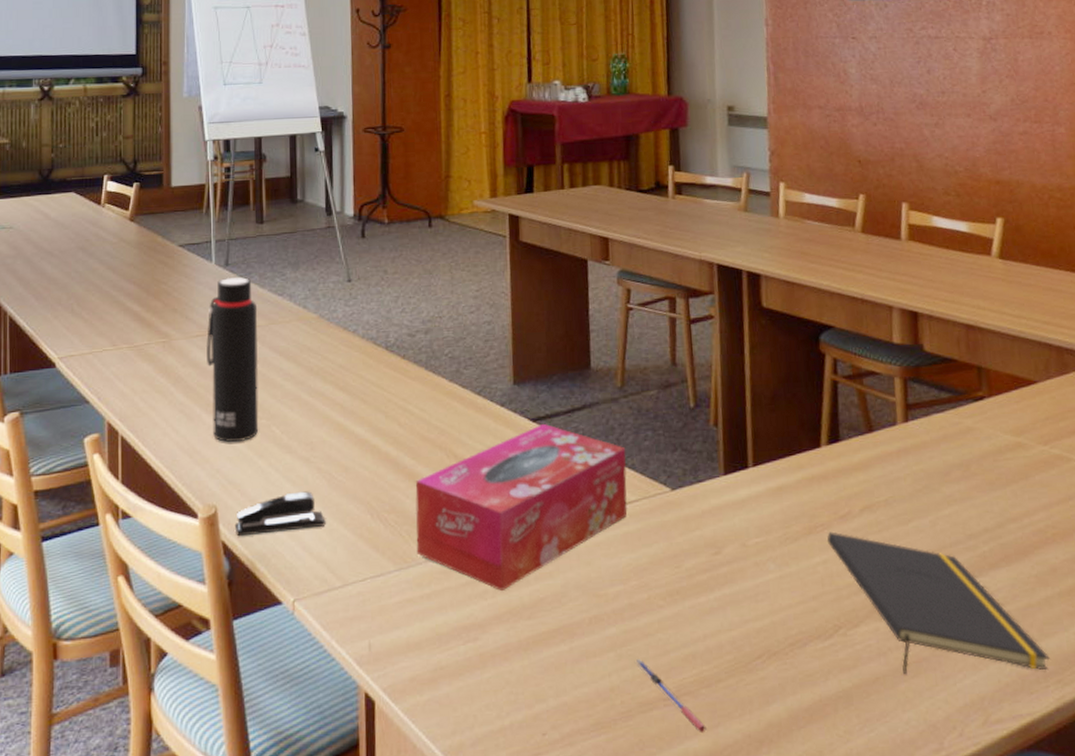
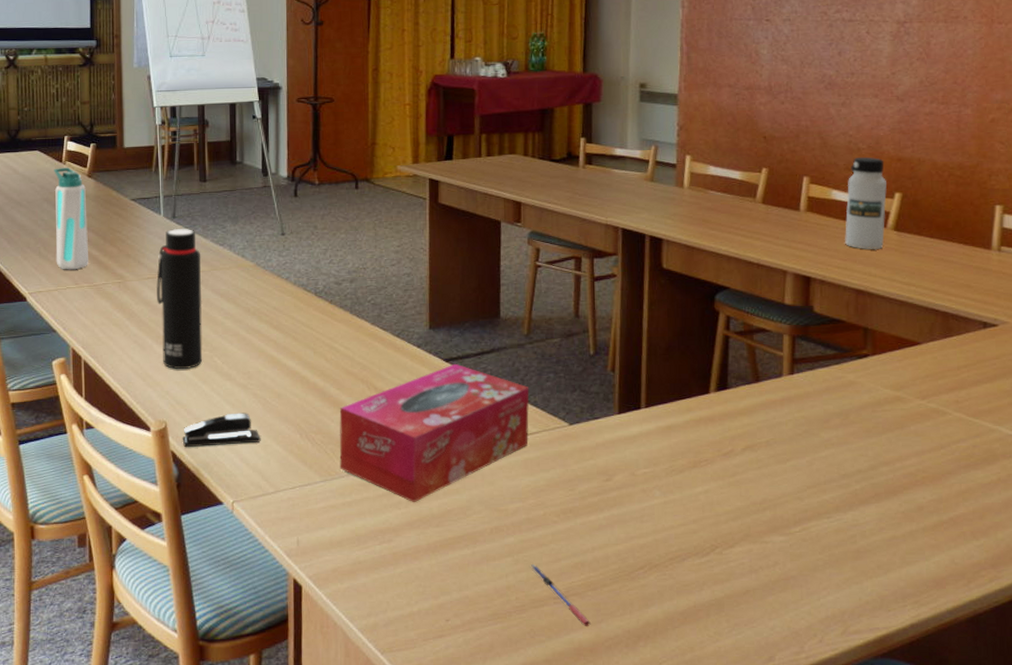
water bottle: none [91,210,129,329] -> present [54,167,88,270]
notepad: present [827,531,1050,675] -> none [709,466,909,592]
water bottle: none [947,180,990,281] -> present [844,156,887,250]

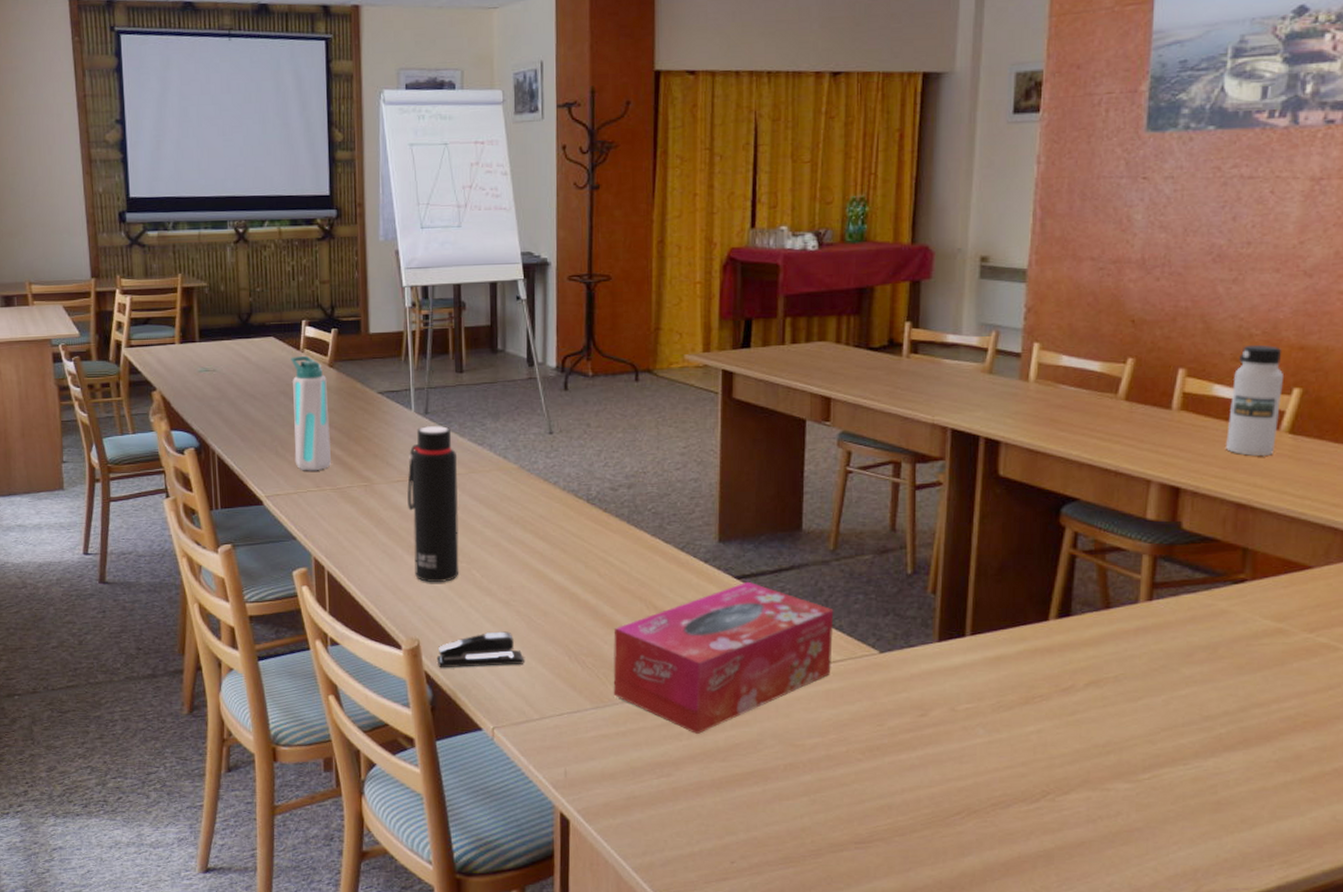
pen: present [530,564,591,627] -> none [829,805,897,876]

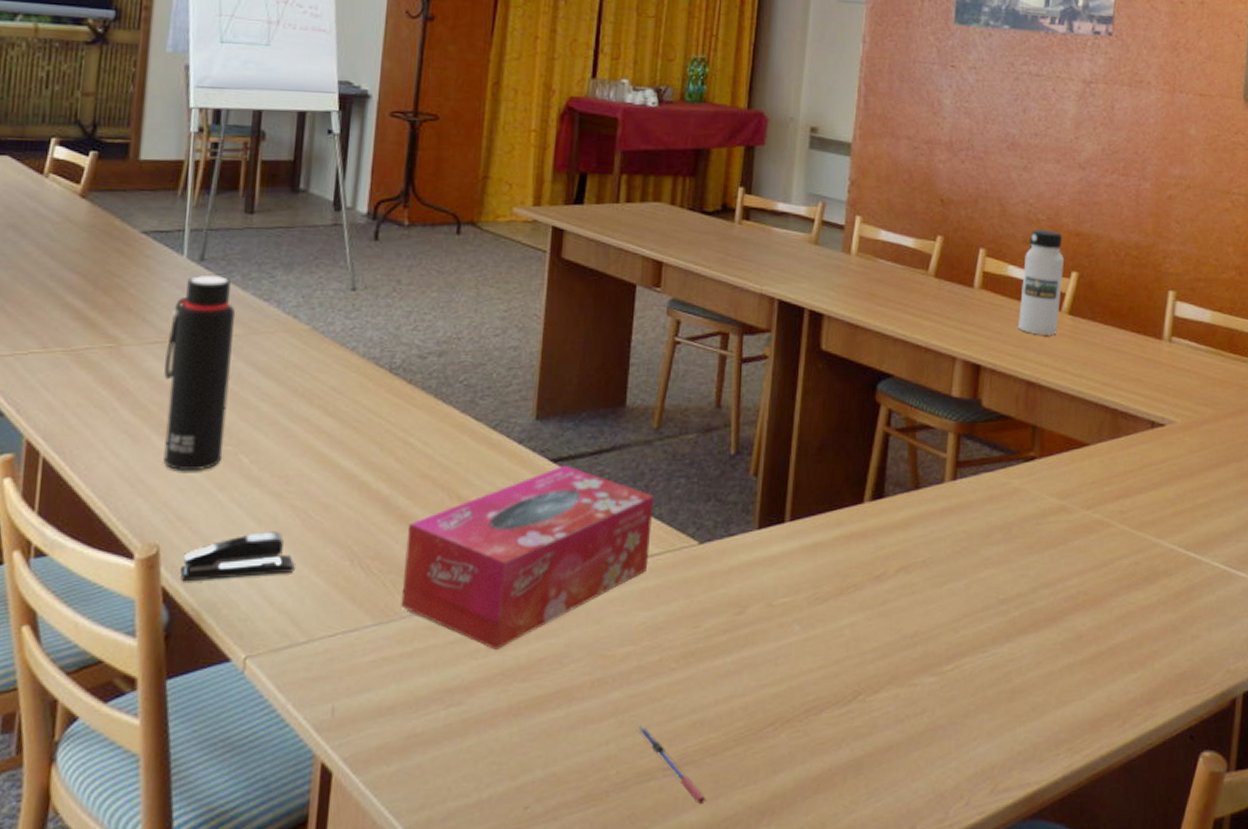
water bottle: present [291,355,331,471] -> none [16,181,75,327]
pen: none [829,805,897,876] -> present [637,726,706,805]

